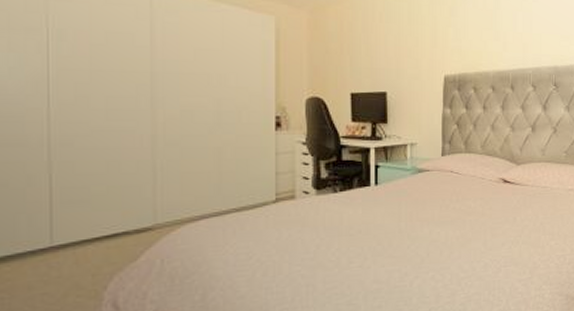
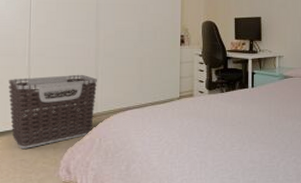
clothes hamper: none [18,171,155,278] -> present [8,74,97,149]

